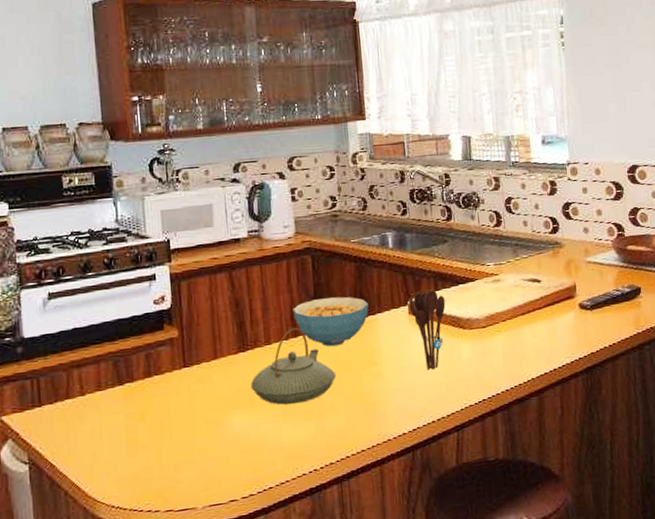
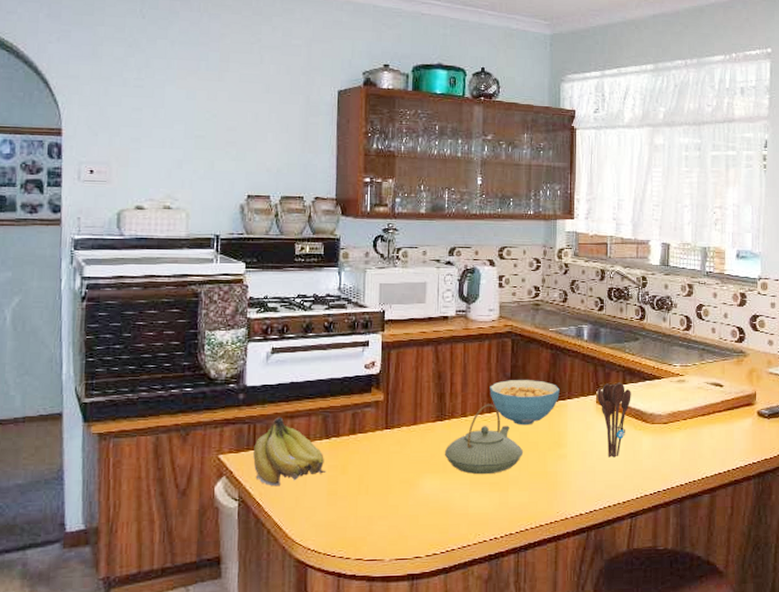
fruit: none [39,367,123,444] -> present [253,417,326,487]

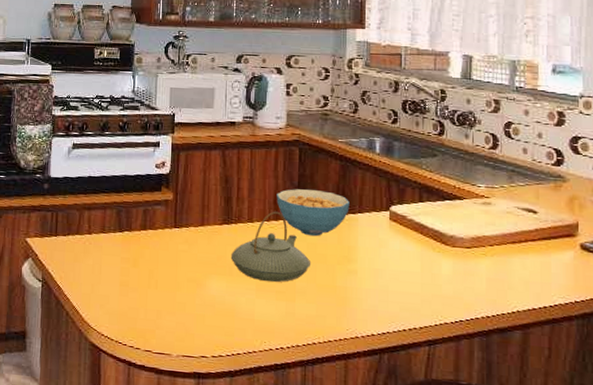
fruit: present [253,417,326,487] -> none [55,207,119,273]
utensil holder: present [597,382,631,458] -> none [391,199,429,279]

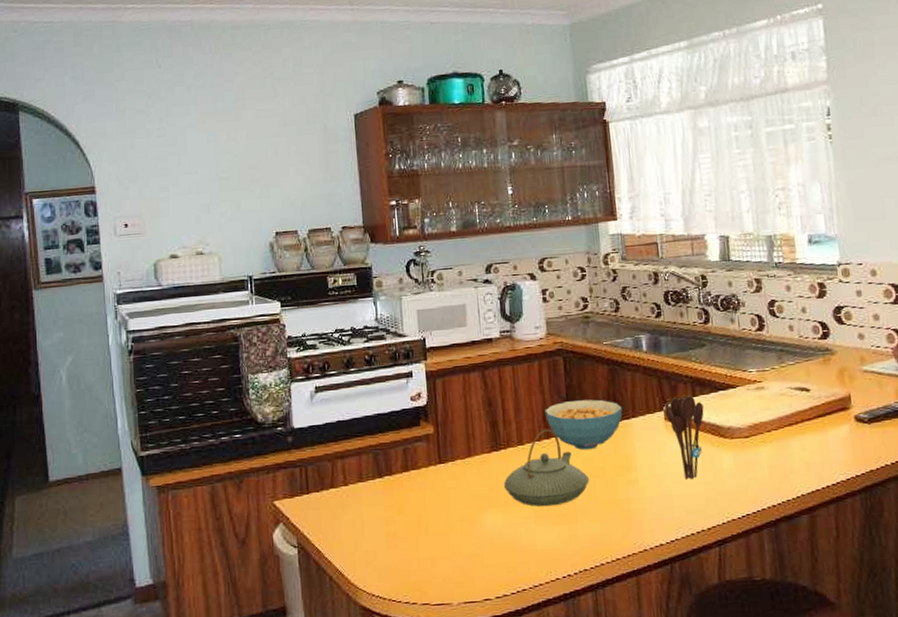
utensil holder: none [391,199,429,279] -> present [664,395,704,480]

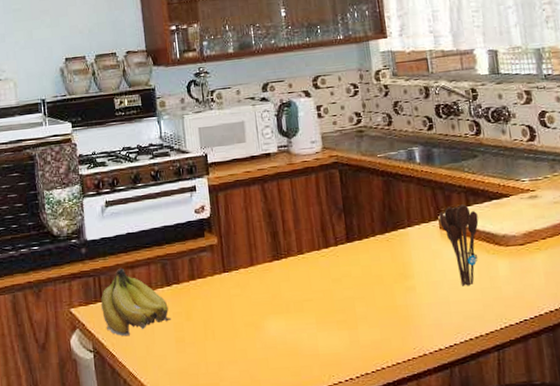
fruit: none [307,457,383,531] -> present [101,267,172,337]
teapot: present [503,429,590,507] -> none [285,238,369,313]
cereal bowl: present [545,399,623,450] -> none [323,210,399,259]

